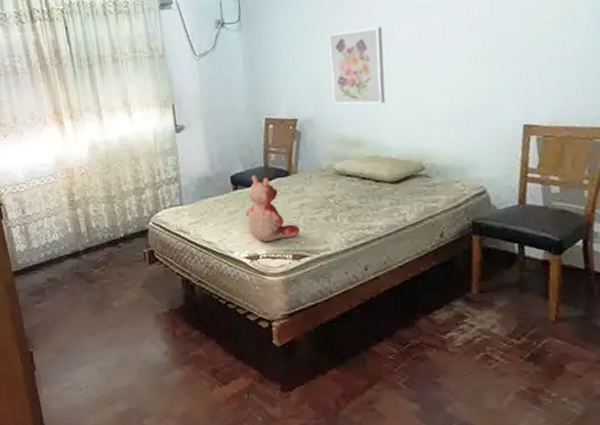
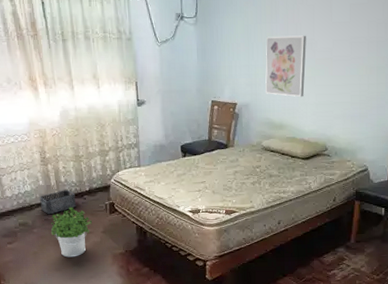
storage bin: none [69,237,111,267] -> present [39,190,77,214]
potted plant: none [82,257,129,319] -> present [51,207,92,258]
teddy bear: present [244,174,300,243] -> none [190,145,233,200]

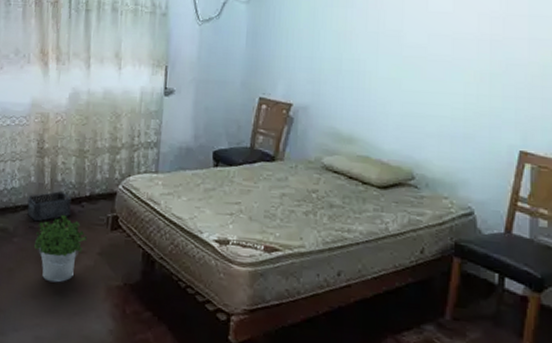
wall art: present [265,35,306,98] -> none [332,23,392,104]

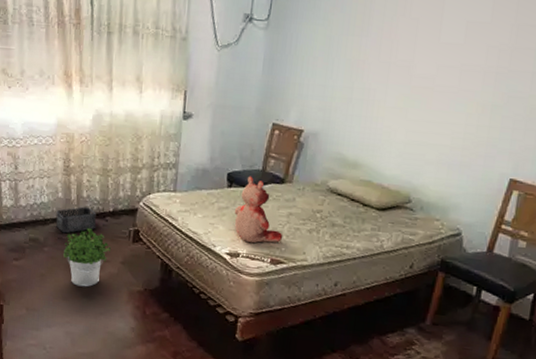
teddy bear: none [221,154,277,229] -> present [234,176,283,243]

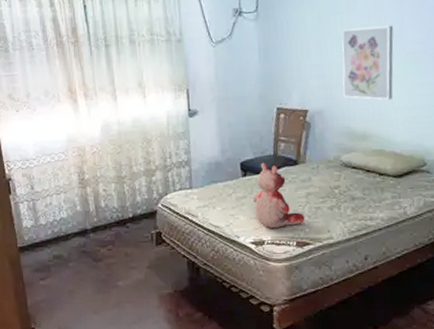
storage bin: present [55,206,97,233] -> none [77,216,118,245]
potted plant: present [63,227,111,287] -> none [89,236,135,298]
wall art: none [341,52,403,133] -> present [342,25,394,101]

